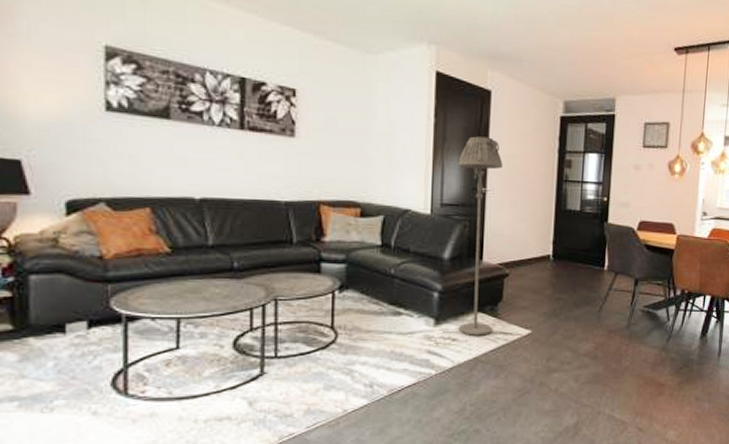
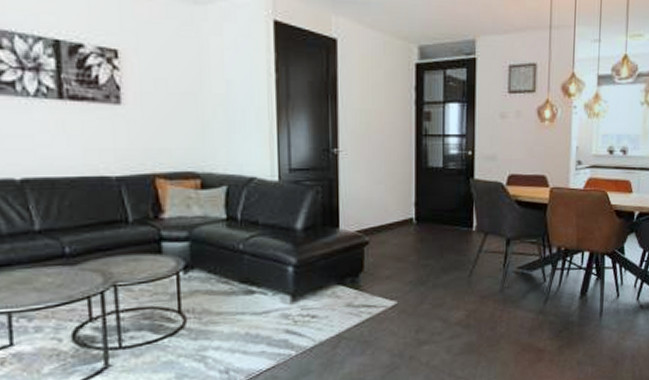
floor lamp: present [458,136,503,336] -> none [305,91,355,311]

